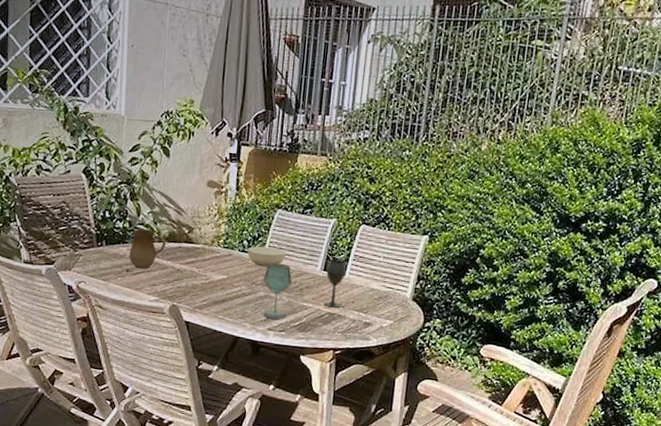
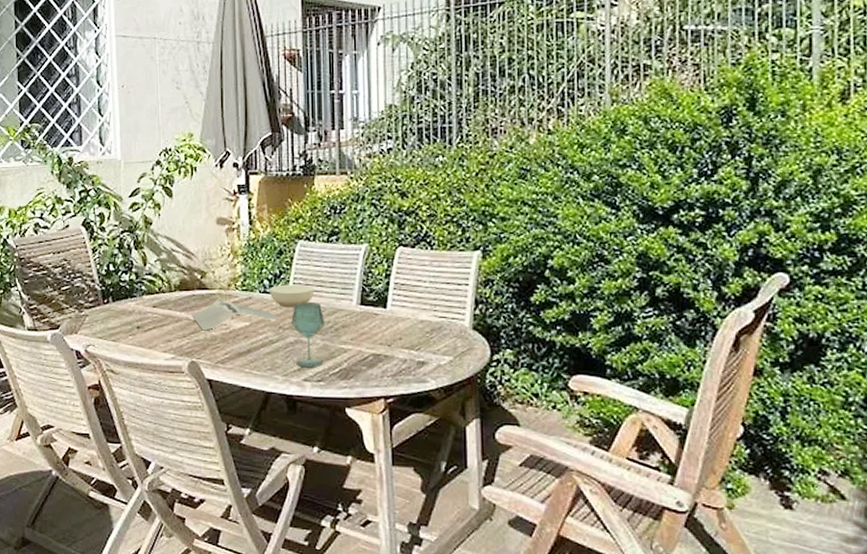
ceramic jug: present [129,229,167,269] -> none [139,279,178,324]
napkin: none [176,251,253,280] -> present [191,297,278,331]
wine glass: present [324,259,346,308] -> none [364,291,387,348]

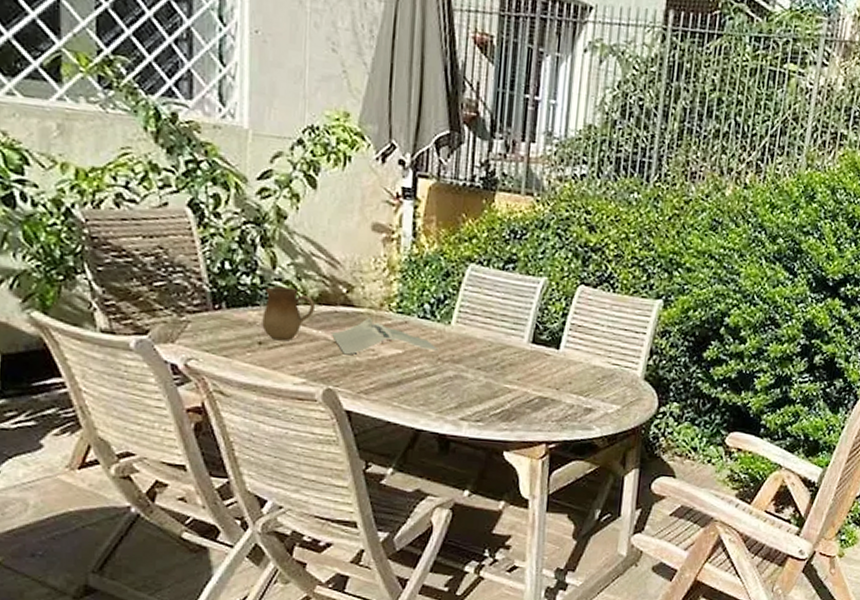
ceramic jug: none [139,279,178,324] -> present [262,286,316,341]
bowl: present [269,284,315,308] -> none [429,311,483,339]
wine glass: present [291,303,325,367] -> none [452,333,491,406]

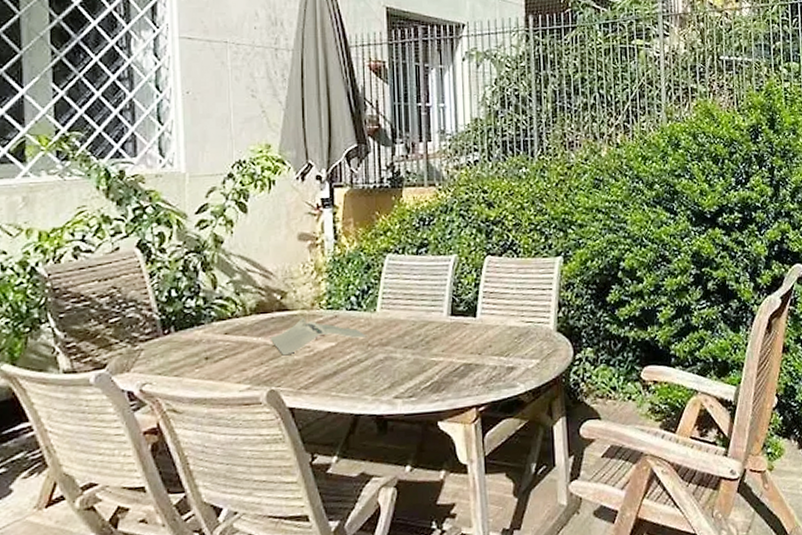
ceramic jug: present [262,286,316,341] -> none [207,303,255,354]

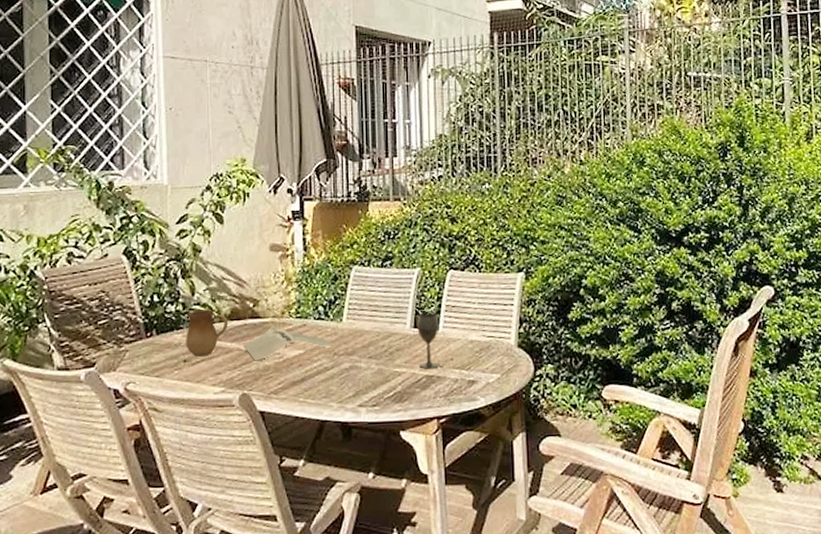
ceramic jug: none [207,303,255,354] -> present [186,309,229,357]
wine glass: none [454,300,477,357] -> present [417,313,439,369]

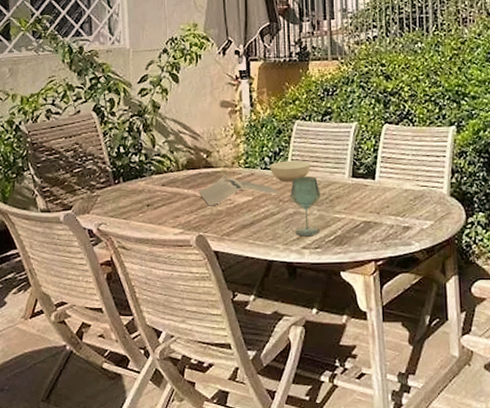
ceramic jug: present [186,309,229,357] -> none [148,160,186,202]
bowl: none [323,309,370,334] -> present [269,160,311,182]
wine glass: none [346,327,380,392] -> present [290,177,321,236]
wine glass: present [417,313,439,369] -> none [355,164,376,216]

